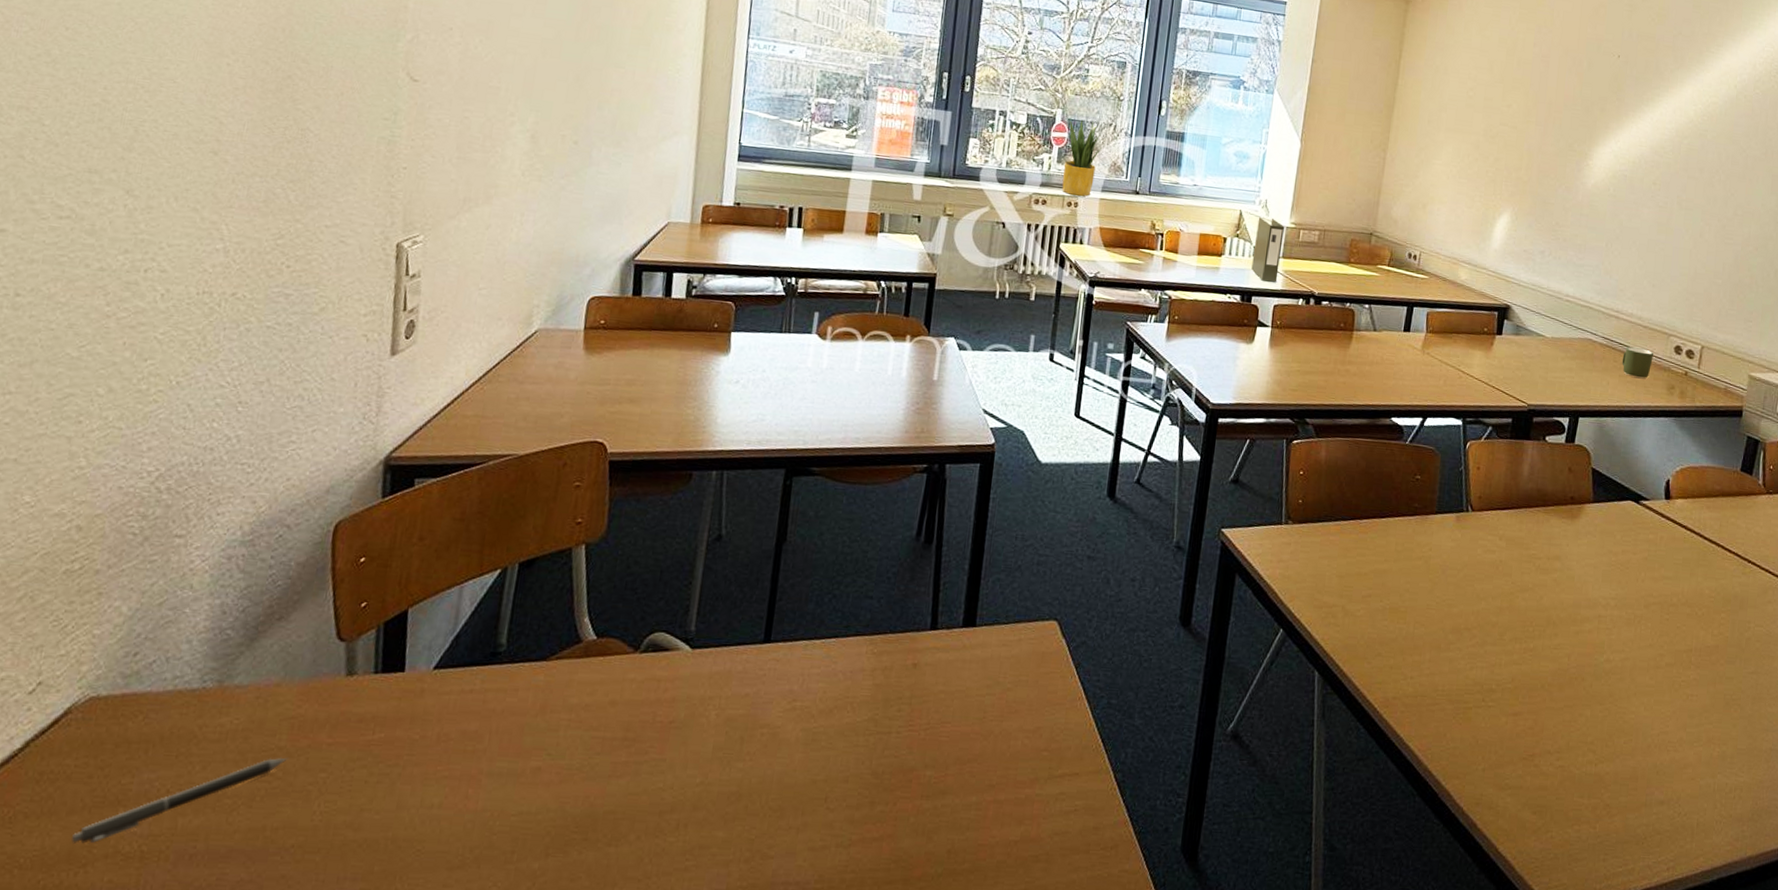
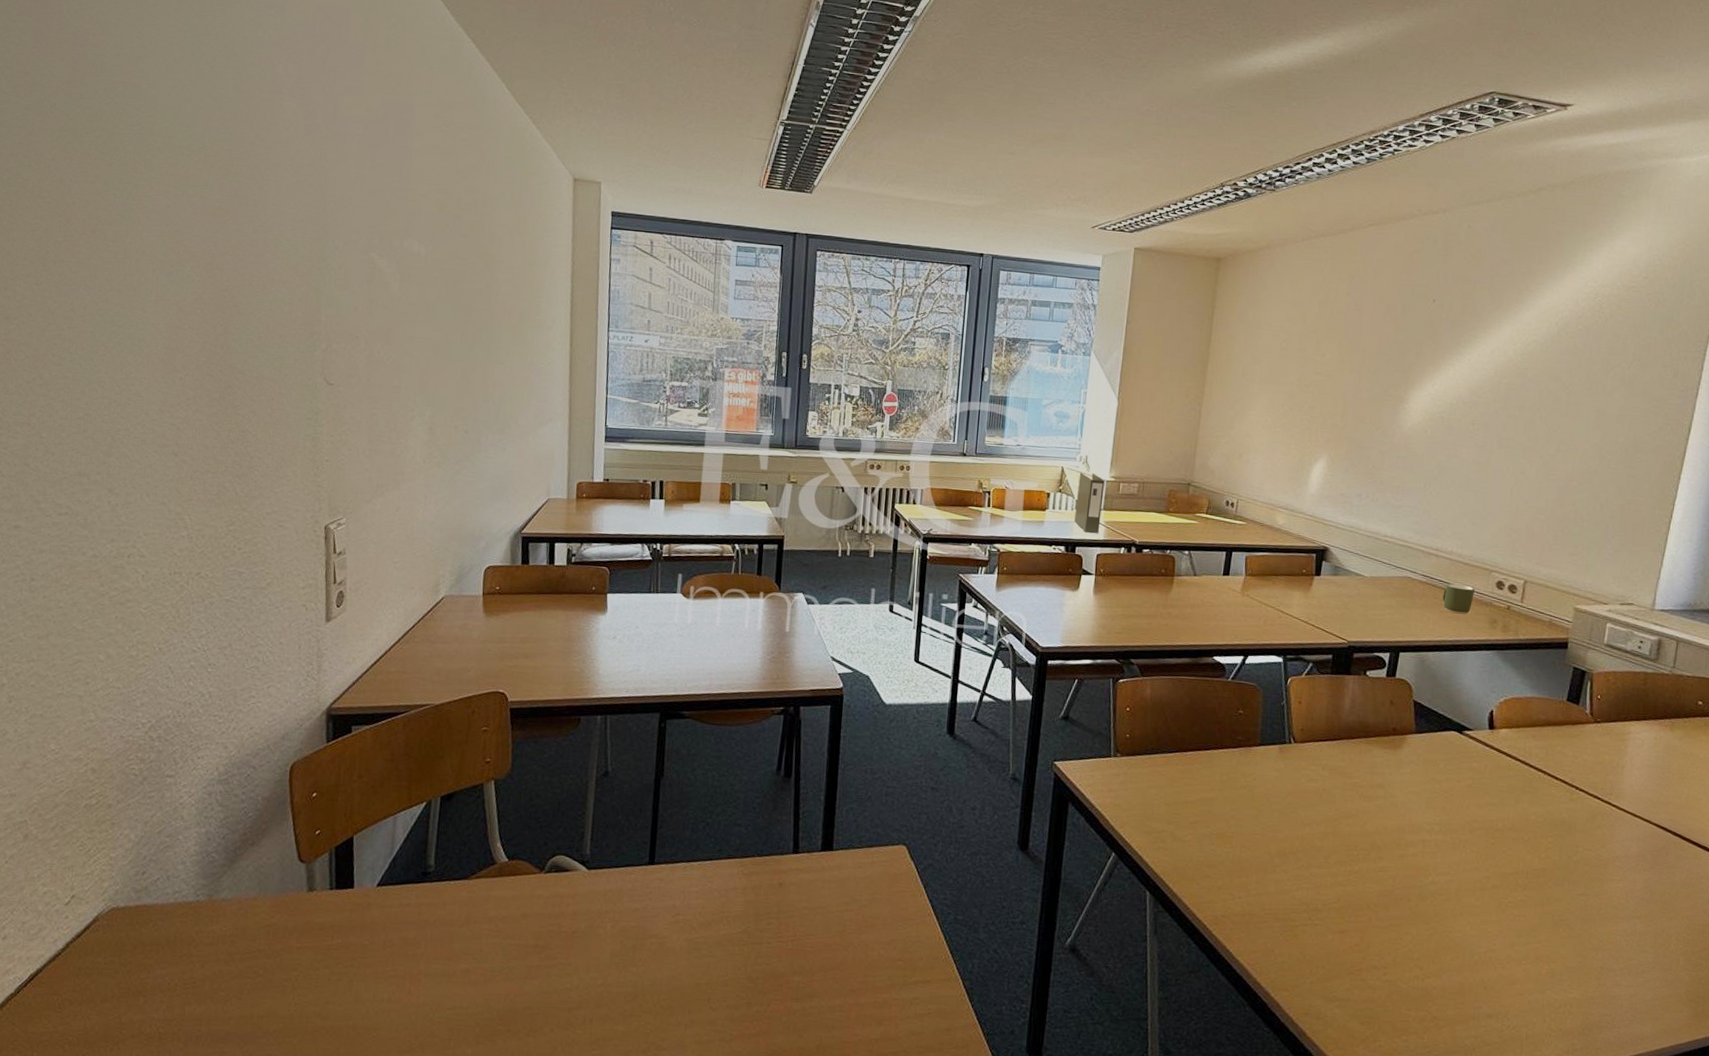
pen: present [71,757,288,844] -> none [106,958,267,1026]
planter: present [1062,121,1102,197] -> none [894,390,930,460]

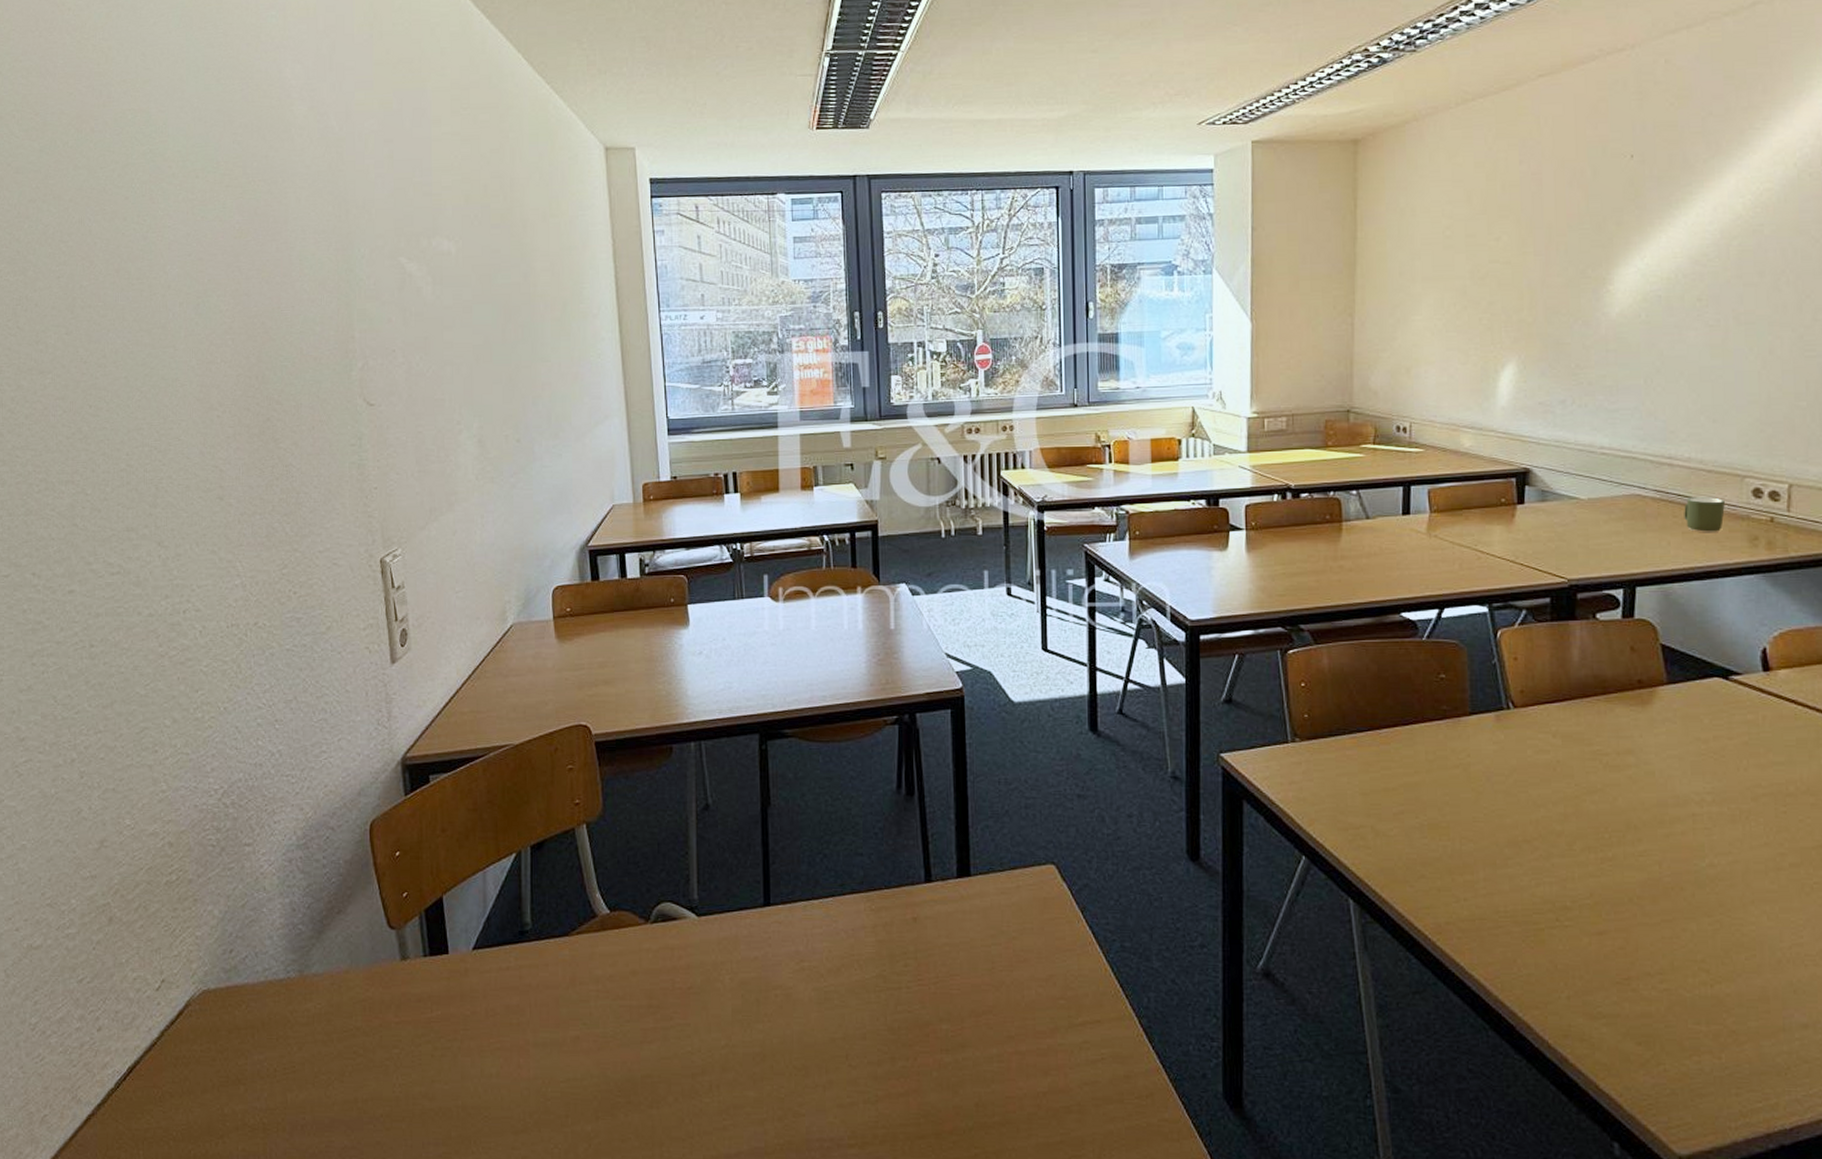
binder: present [1074,472,1105,533] -> none [1213,410,1246,481]

